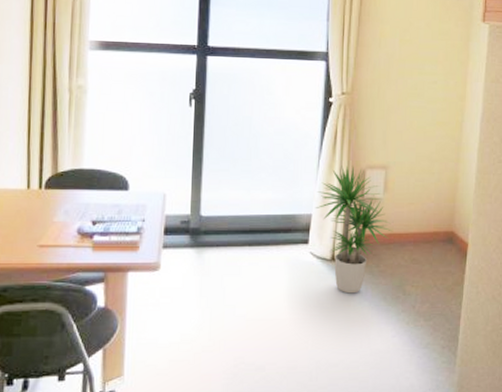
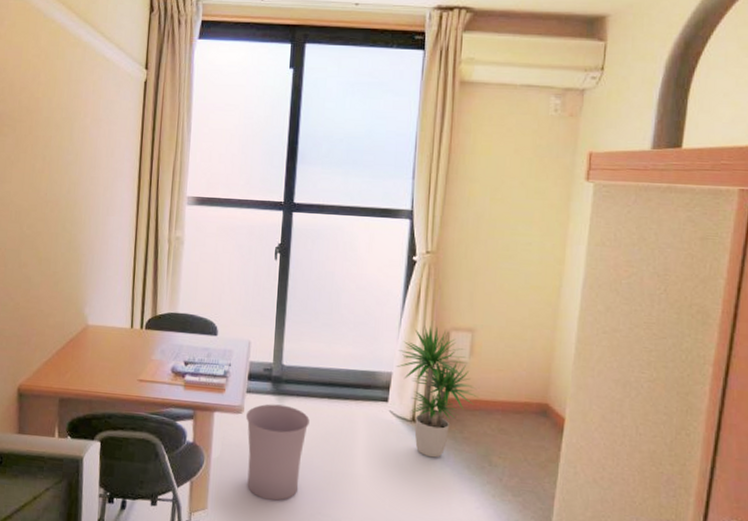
waste bin: none [163,257,230,357] -> present [246,404,310,501]

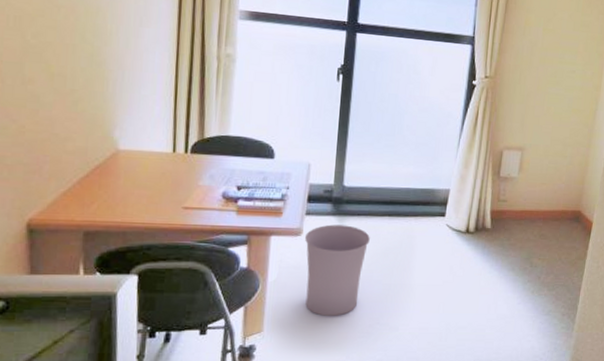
potted plant: present [396,325,478,458] -> none [454,145,524,264]

